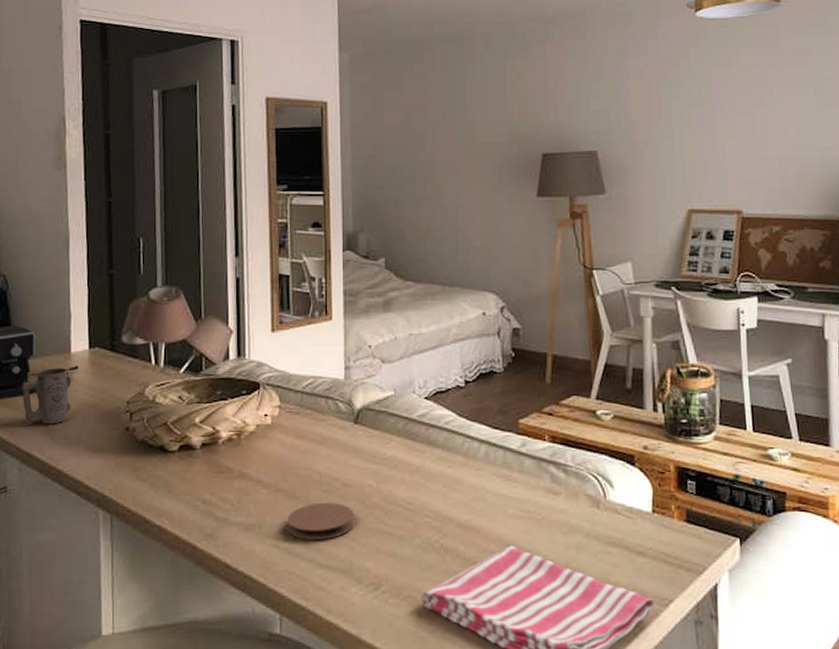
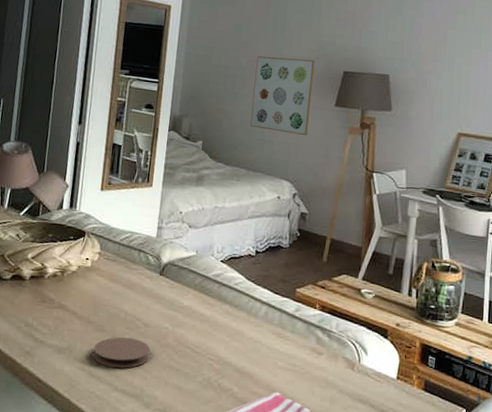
wall art: none [437,145,509,237] -> present [250,56,315,136]

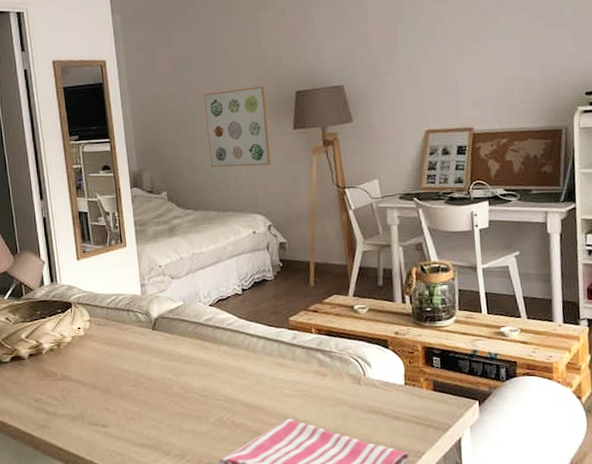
coaster: present [93,337,151,368] -> none [104,394,160,425]

